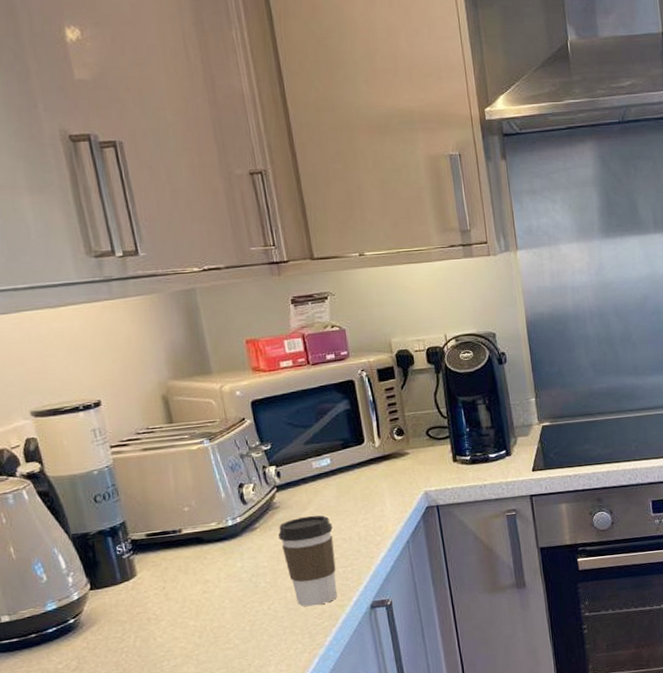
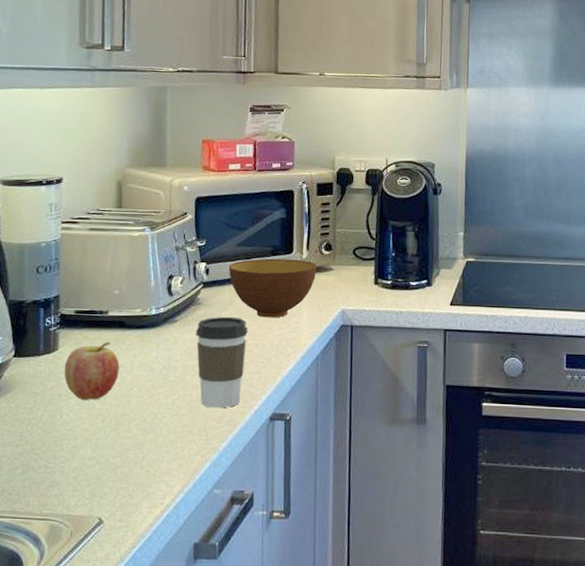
fruit: none [147,559,207,620] -> present [64,342,120,400]
bowl: none [300,448,393,512] -> present [228,258,317,318]

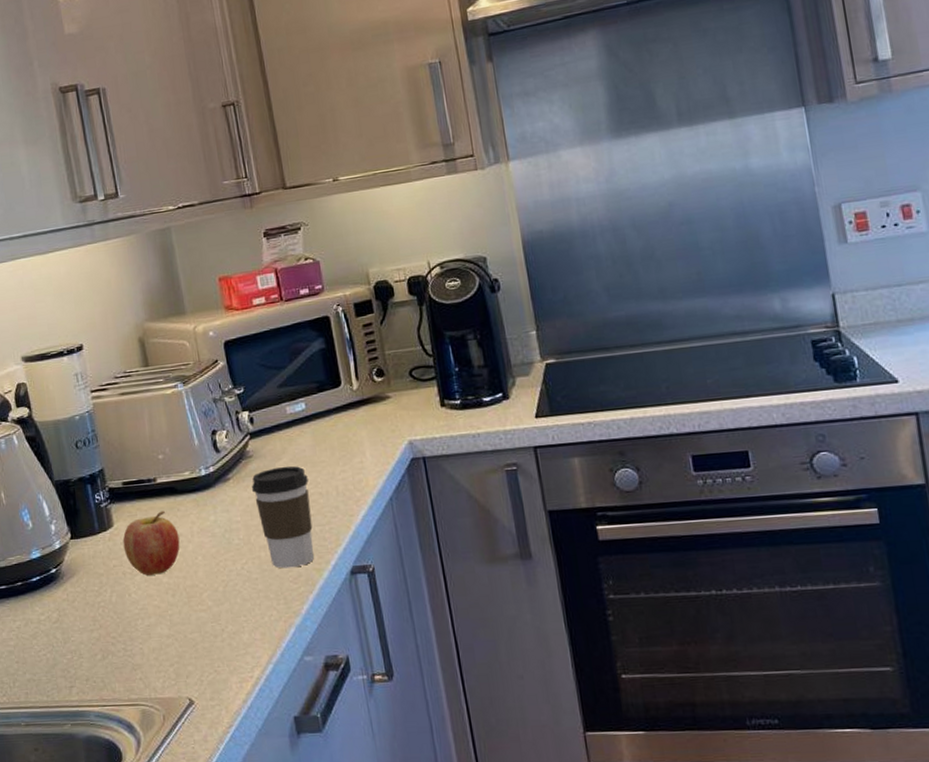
bowl: present [228,258,317,318] -> none [273,391,372,463]

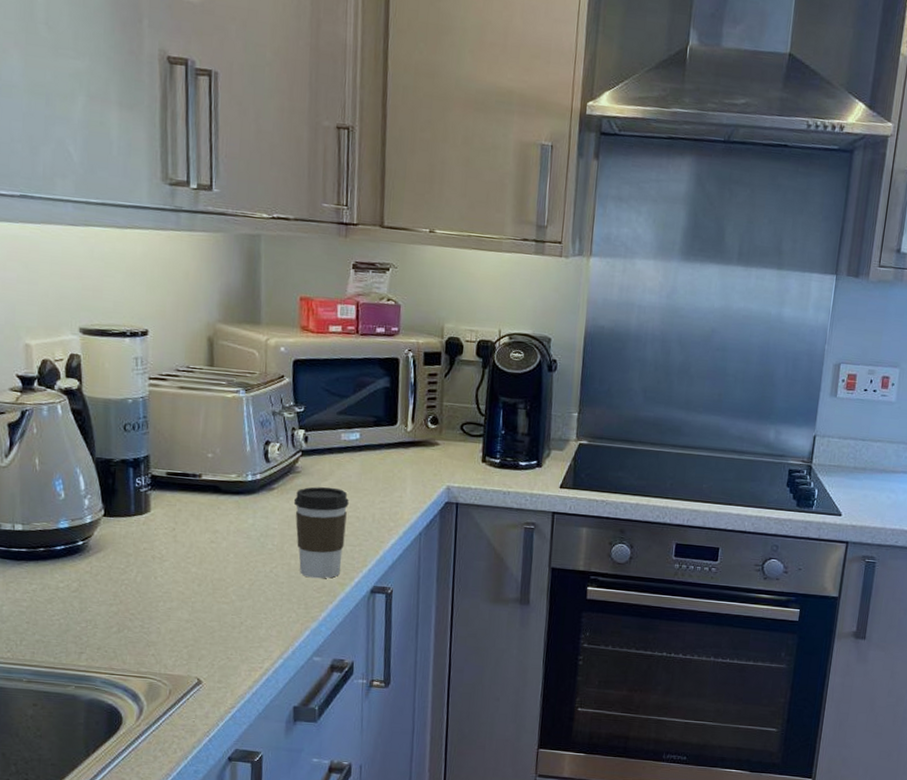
fruit: present [122,510,180,576] -> none [157,506,215,564]

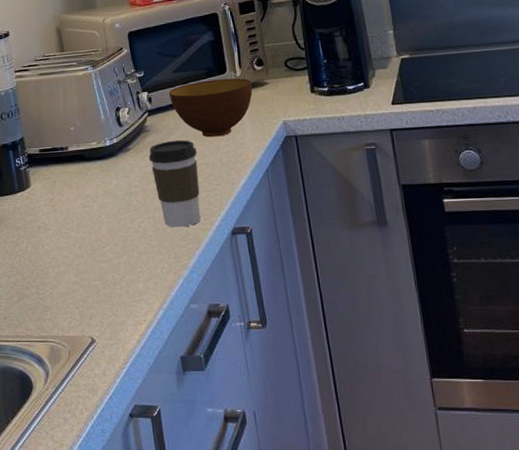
bowl: none [328,429,422,491] -> present [168,78,253,138]

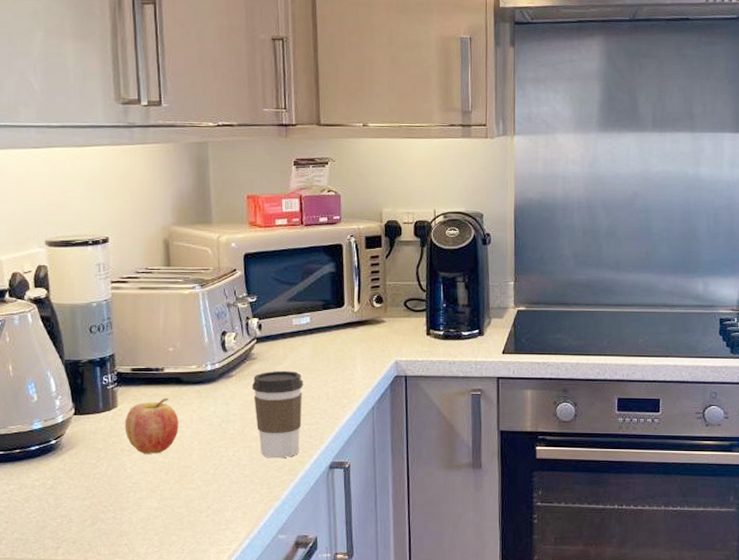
fruit: none [38,175,87,230] -> present [125,398,179,454]
bowl: present [168,78,253,138] -> none [281,312,369,371]

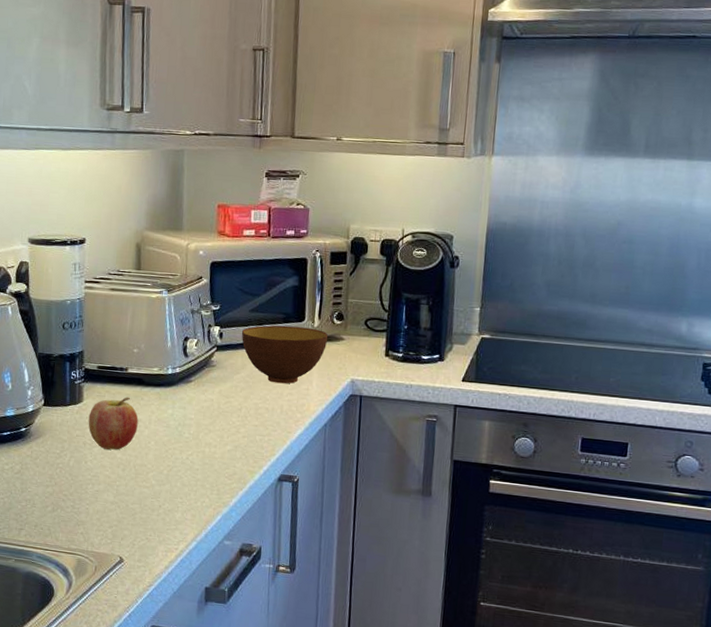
coffee cup: present [252,371,303,459] -> none [209,379,259,467]
bowl: none [281,312,369,371] -> present [241,325,328,384]

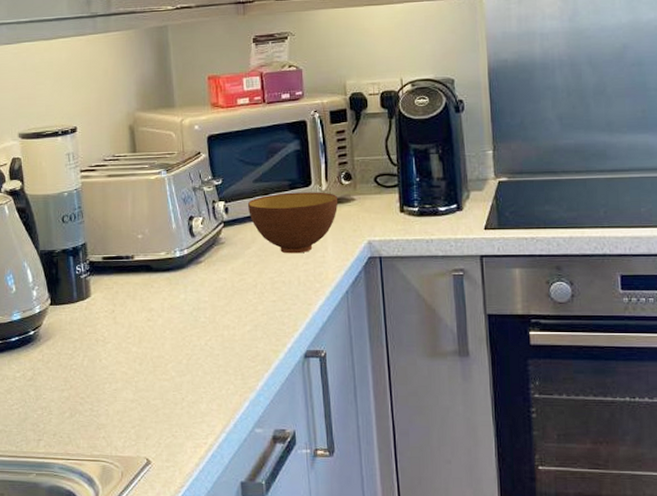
fruit: present [88,397,139,450] -> none [98,286,151,344]

